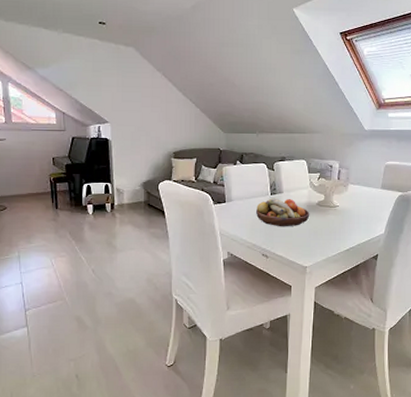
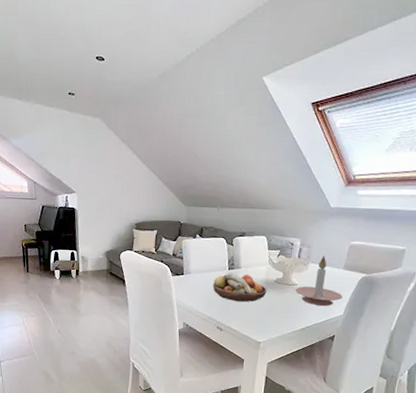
candle holder: none [337,177,382,227] -> present [295,256,343,307]

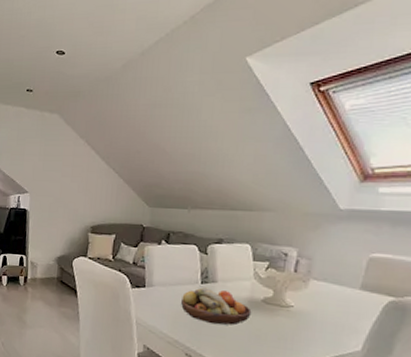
candle holder: present [295,256,343,307] -> none [290,271,360,338]

